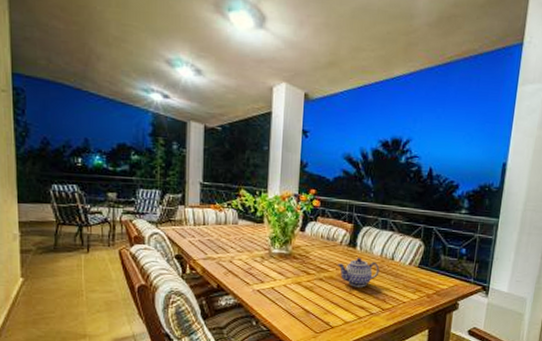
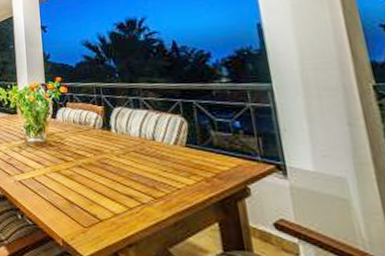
teapot: present [337,257,380,288] -> none [94,140,142,173]

